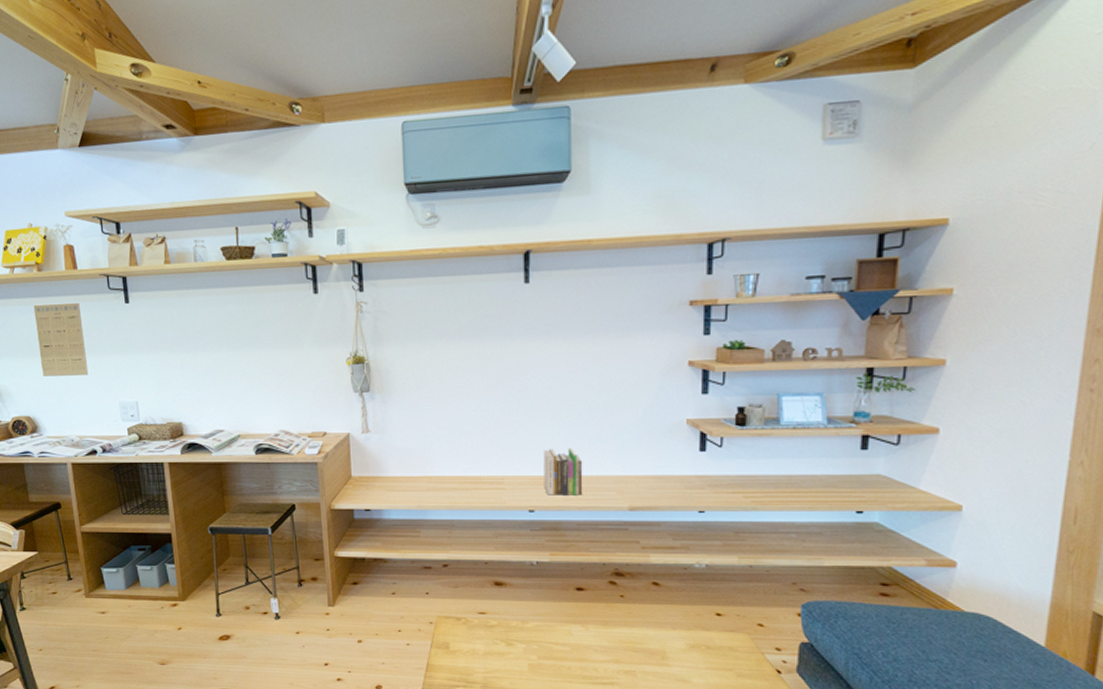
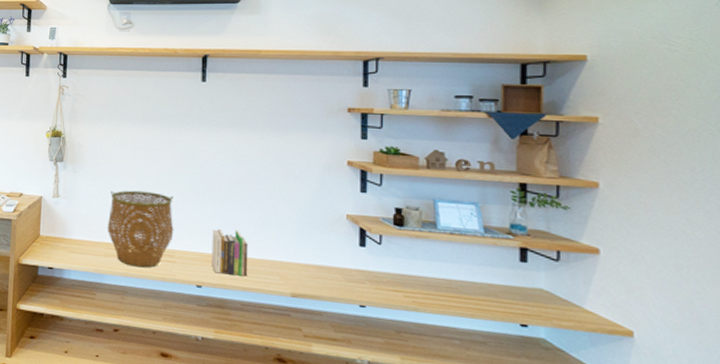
basket: none [426,416,502,498] -> present [107,190,174,268]

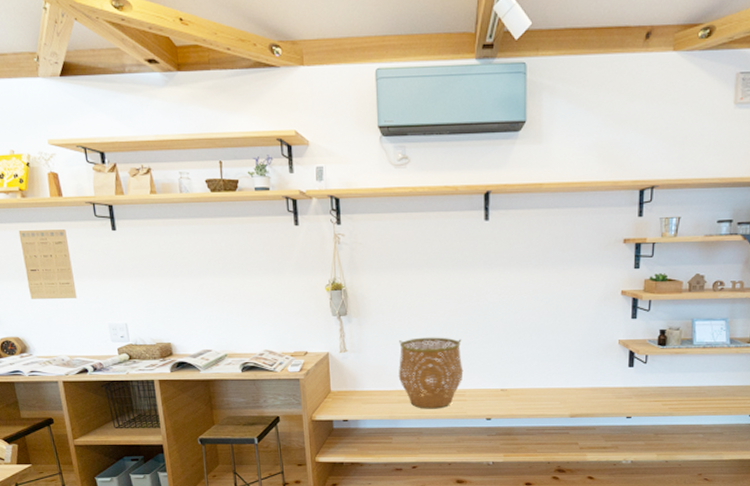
books: present [211,228,249,277] -> none [499,364,532,406]

